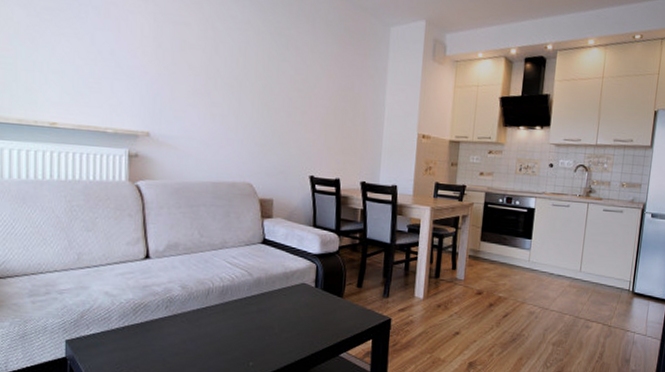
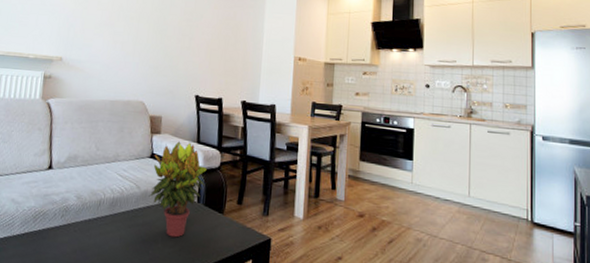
potted plant: none [262,225,324,323] -> present [149,141,207,238]

